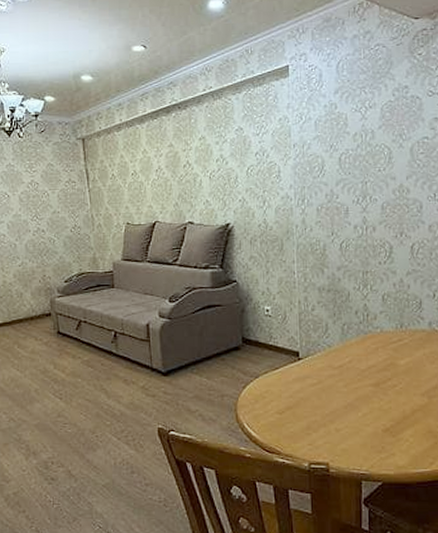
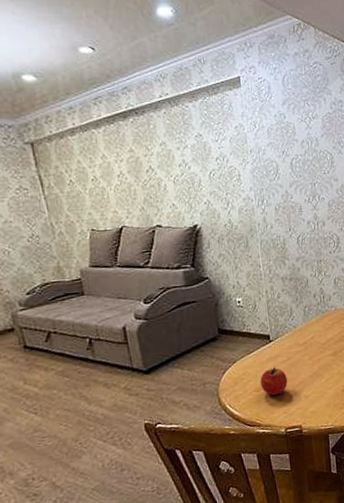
fruit: none [284,389,316,422] -> present [260,367,288,396]

